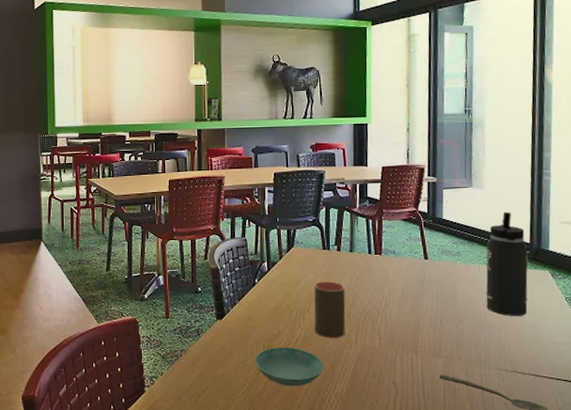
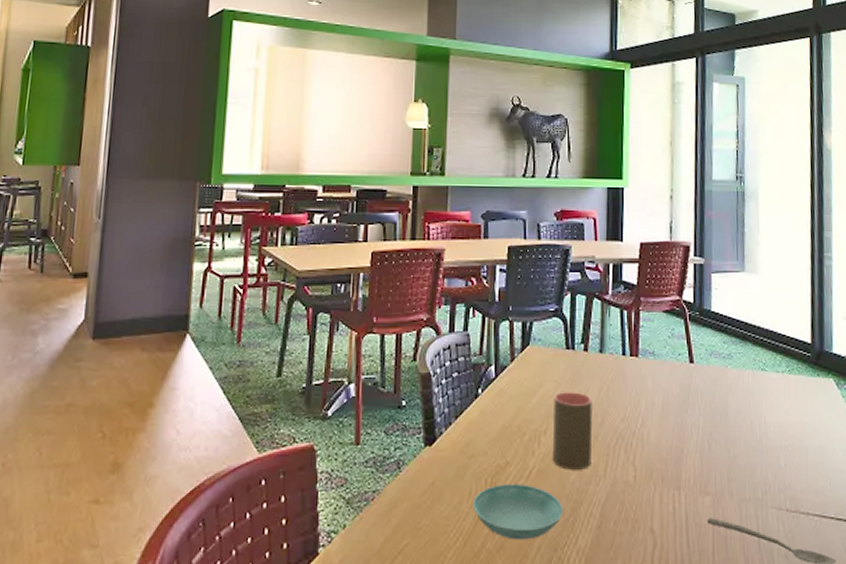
thermos bottle: present [485,212,529,316] -> none [761,304,810,437]

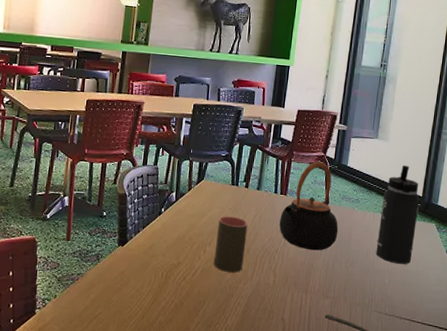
saucer: present [472,483,564,540] -> none [151,277,219,318]
teapot: none [633,308,711,429] -> present [279,161,339,251]
thermos bottle: none [761,304,810,437] -> present [376,166,420,264]

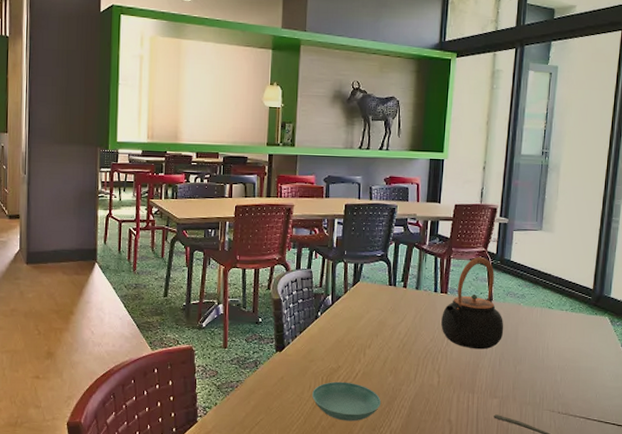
saucer: none [151,277,219,318] -> present [311,381,382,421]
cup: present [213,216,248,273] -> none [374,317,408,375]
thermos bottle: present [376,166,420,264] -> none [545,257,591,360]

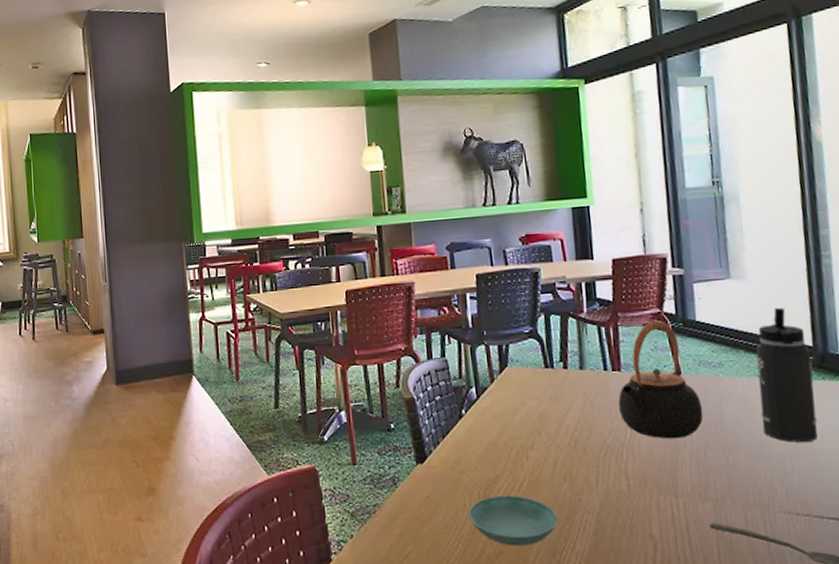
thermos bottle: none [545,257,591,360] -> present [755,308,818,442]

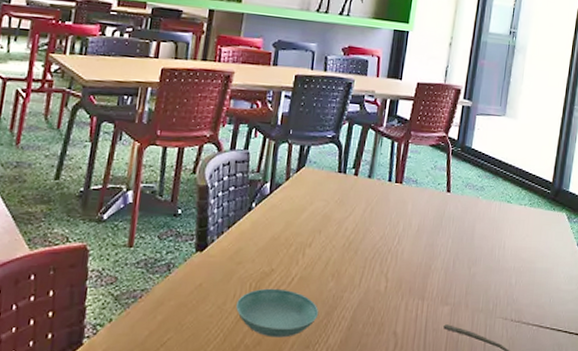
teapot: present [618,320,704,439] -> none [393,143,461,249]
thermos bottle: present [755,308,818,442] -> none [501,147,550,261]

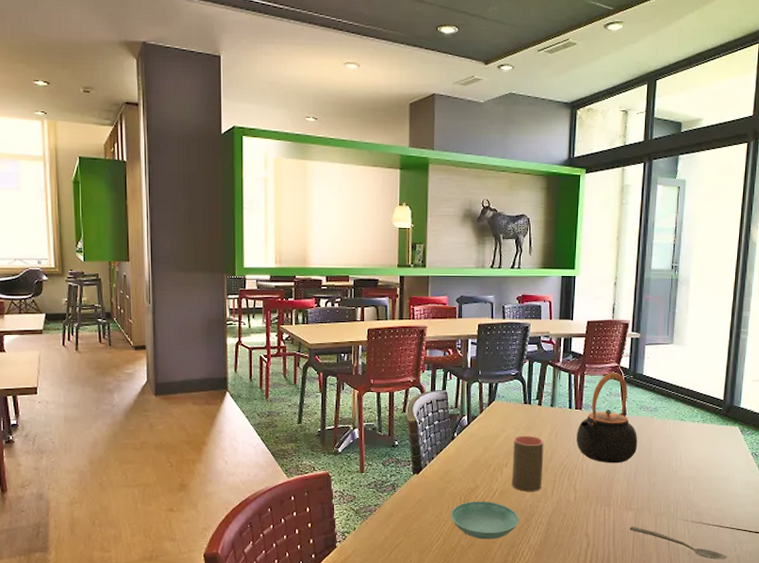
cup: none [314,210,357,279] -> present [511,436,544,492]
teapot: none [393,143,461,249] -> present [576,373,638,463]

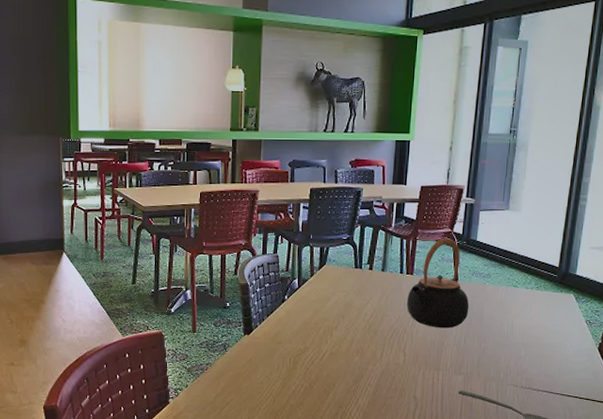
saucer: present [450,501,520,540] -> none [280,362,348,400]
cup: present [511,436,544,492] -> none [341,299,374,354]

